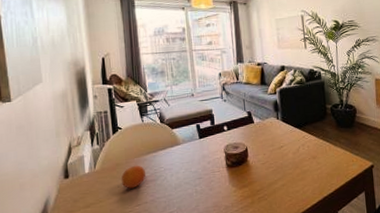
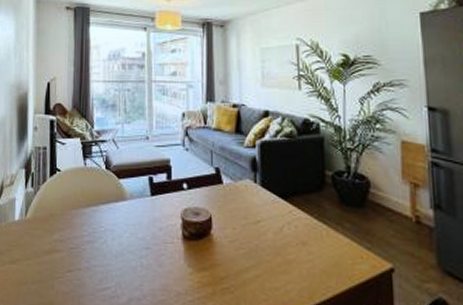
fruit: present [121,165,146,189] -> none [53,219,83,249]

